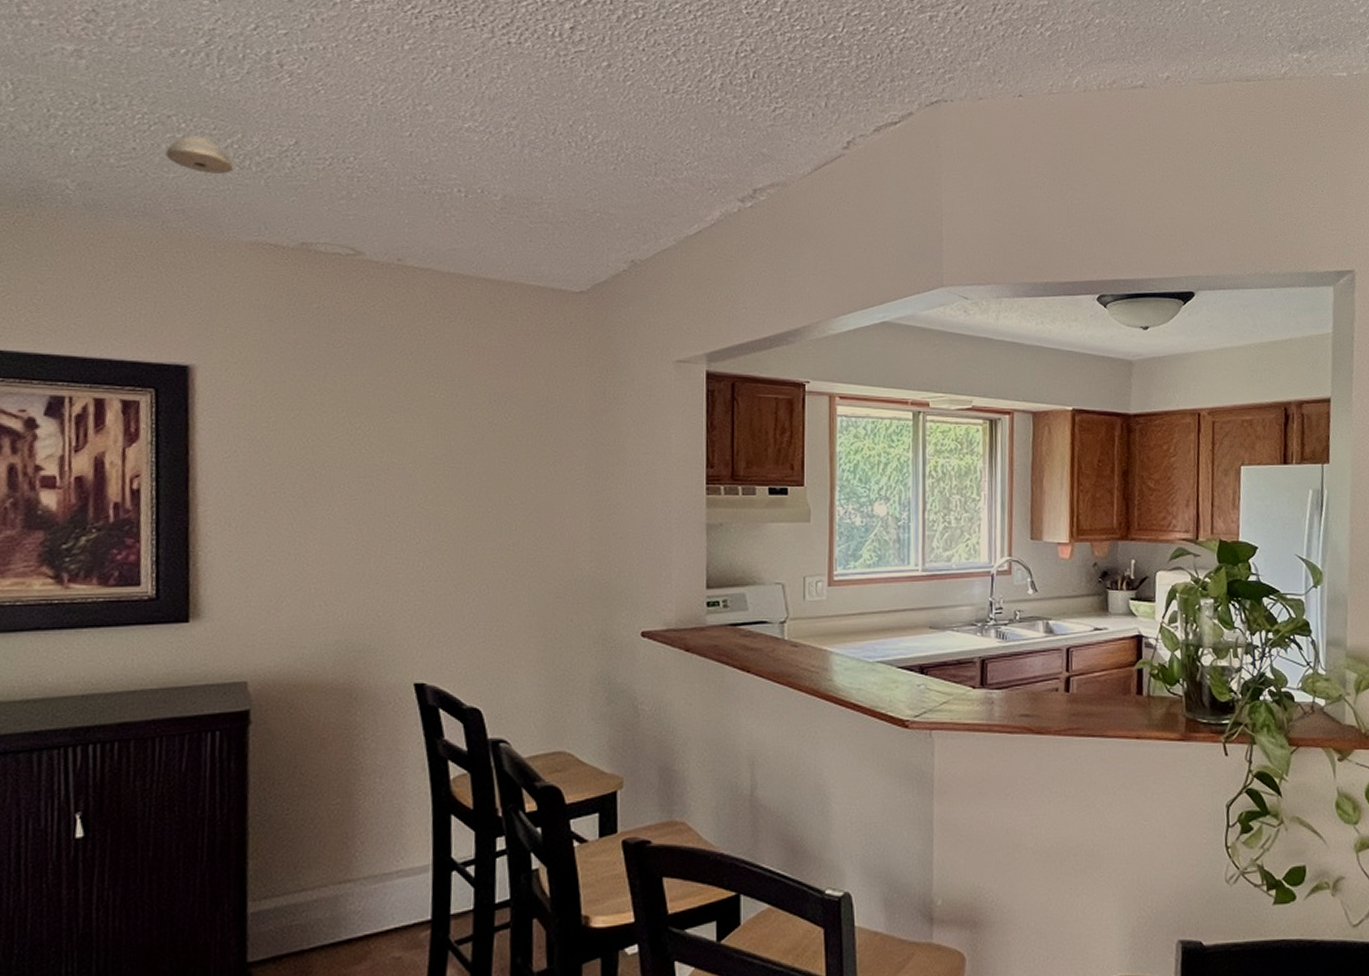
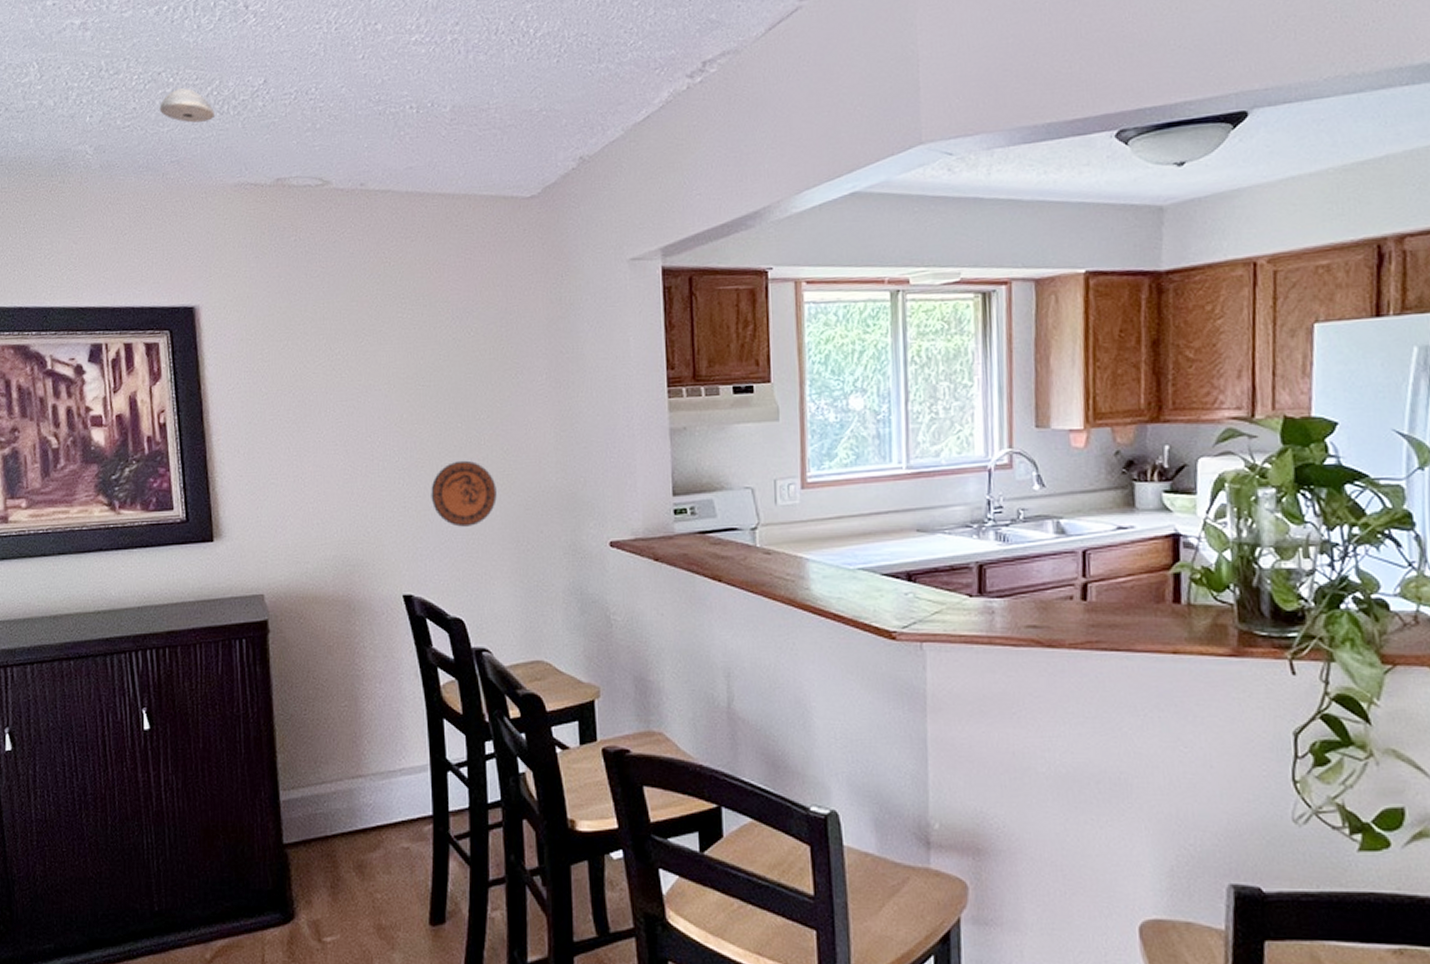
decorative plate: none [453,545,526,613] -> present [431,460,497,527]

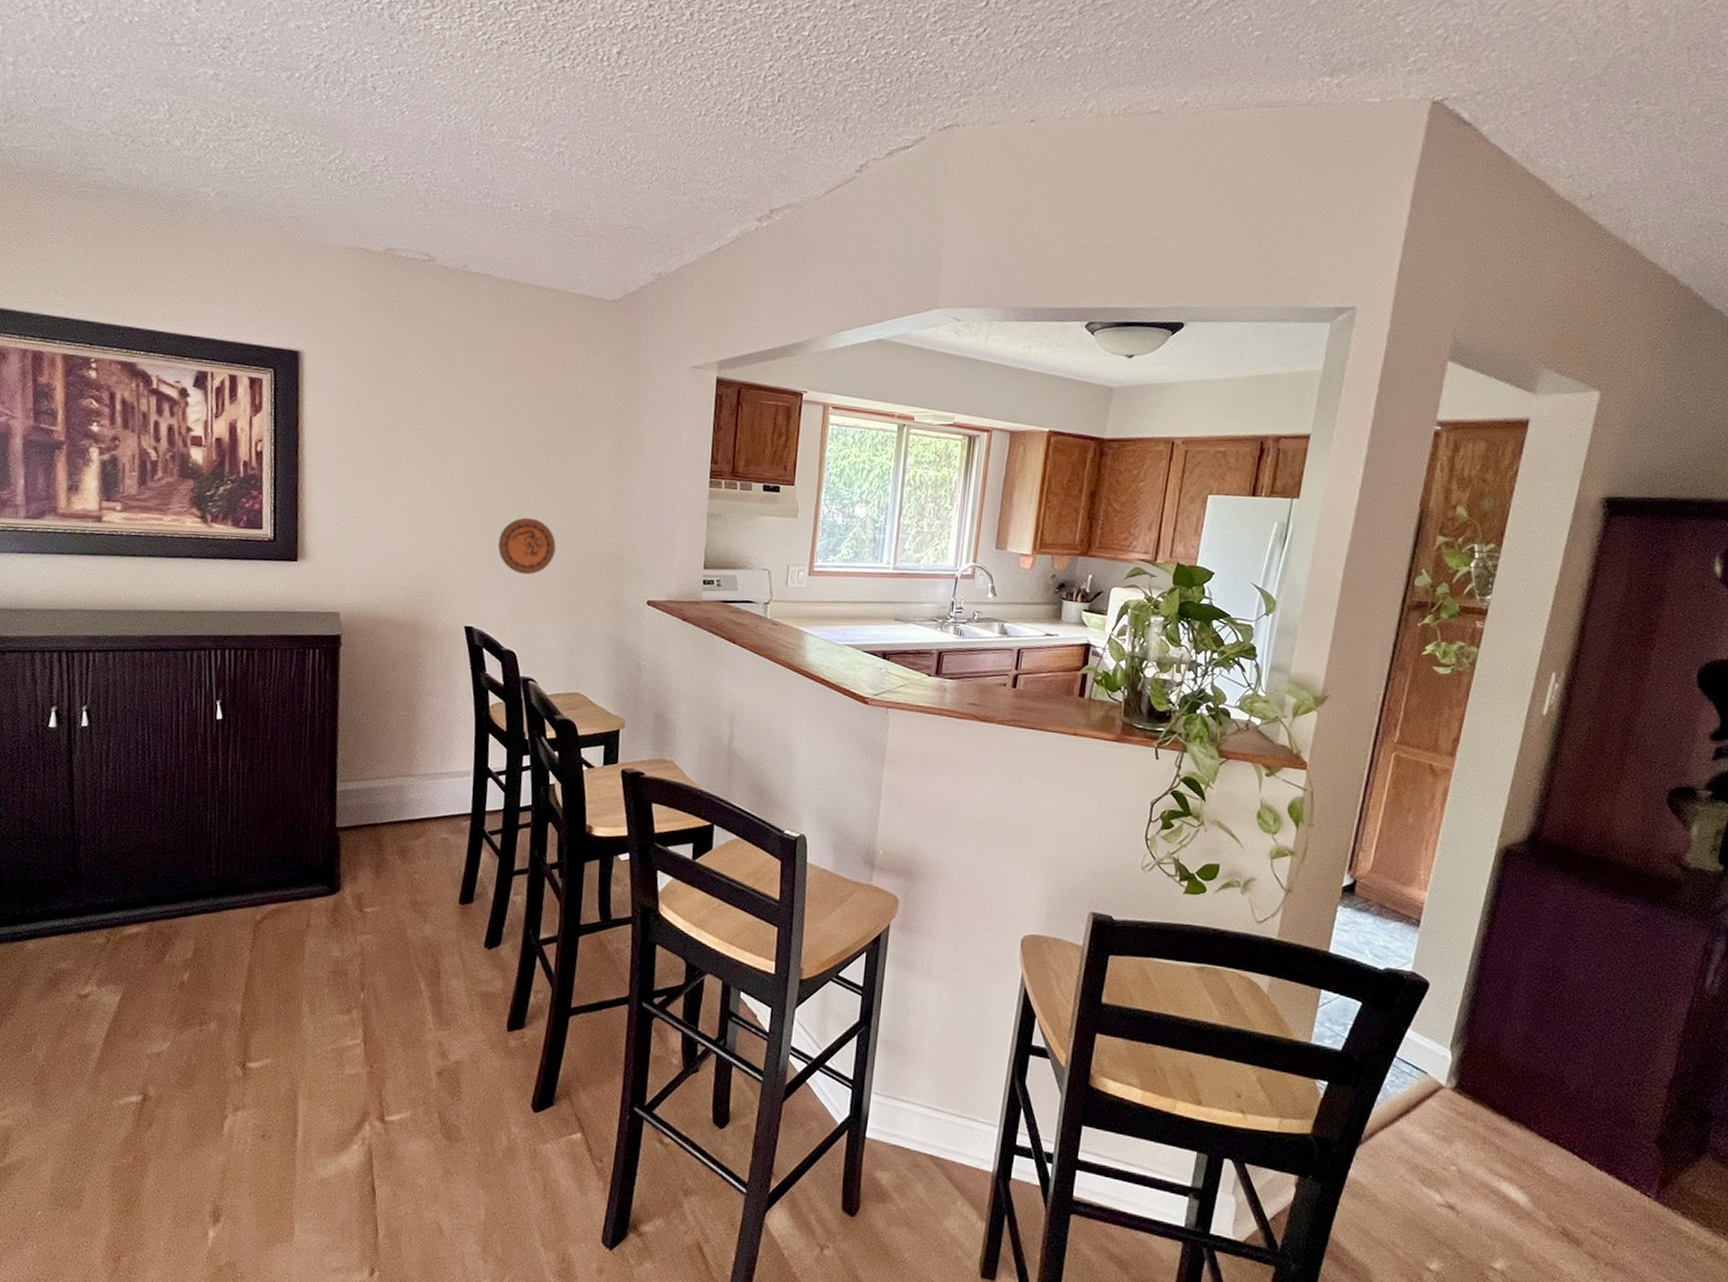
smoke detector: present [159,88,214,123] -> none [283,151,335,186]

